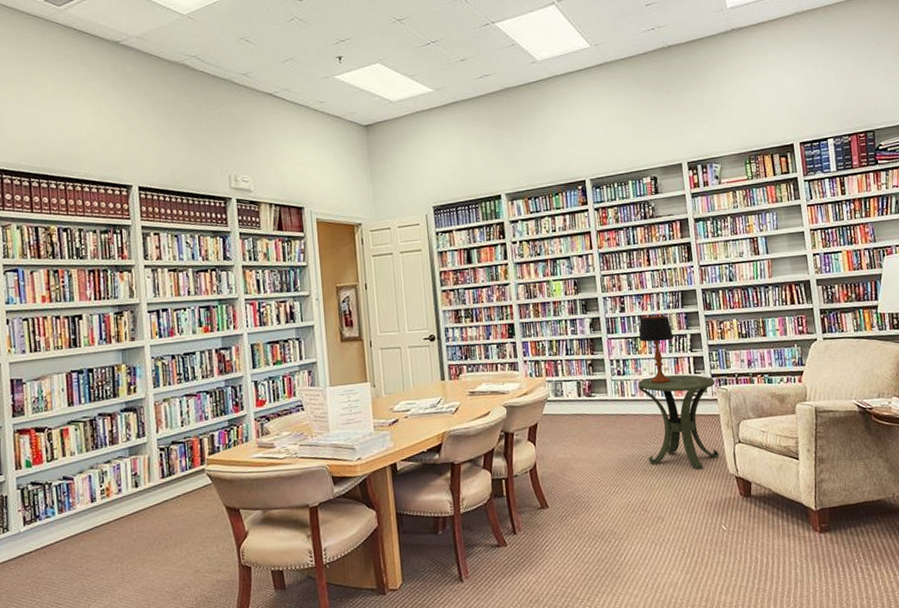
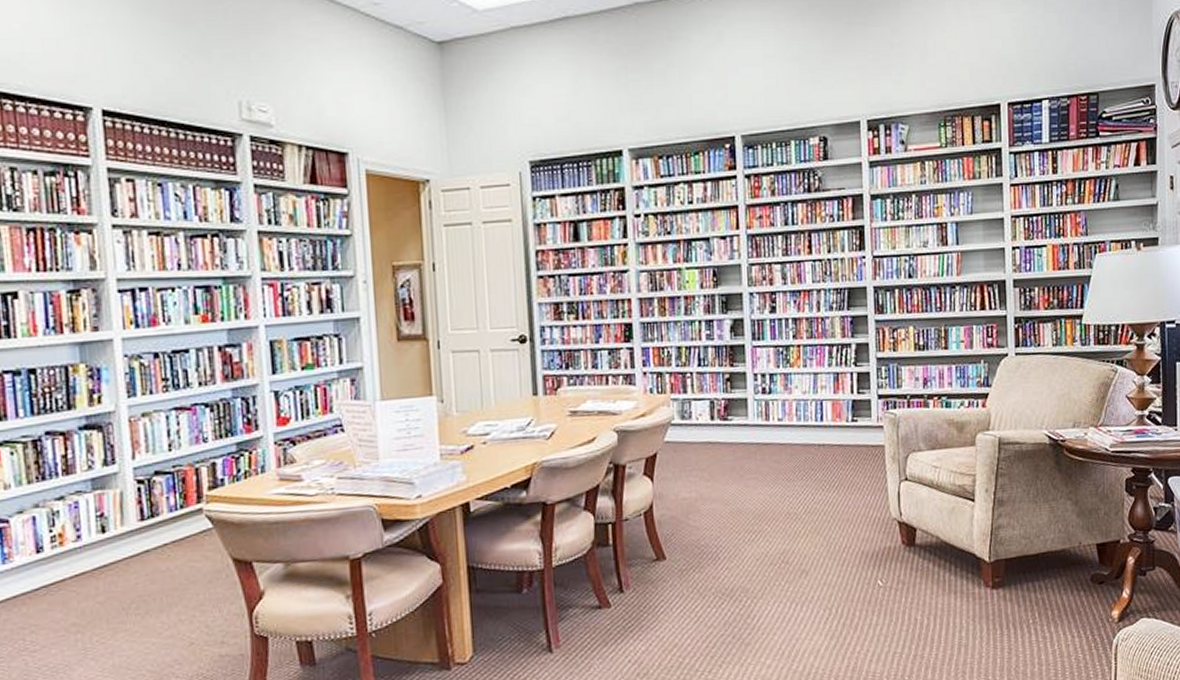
side table: present [638,374,719,469] -> none [787,394,882,513]
table lamp: present [639,315,674,384] -> none [791,318,835,406]

